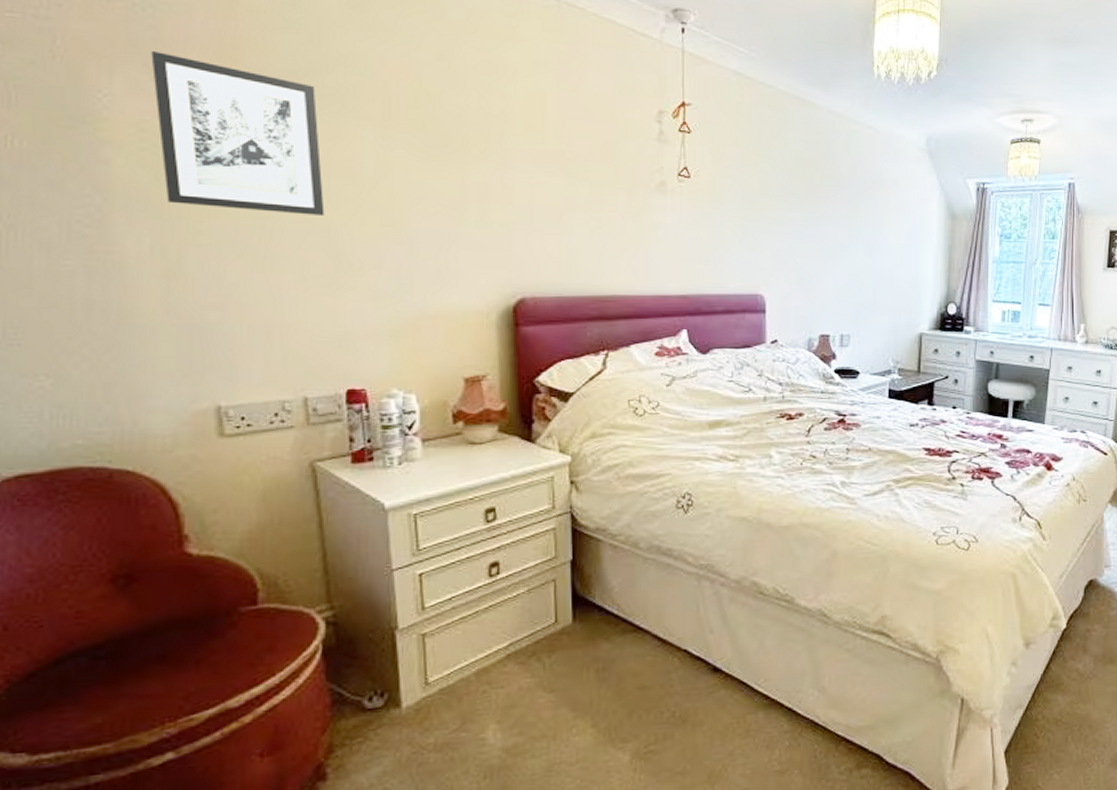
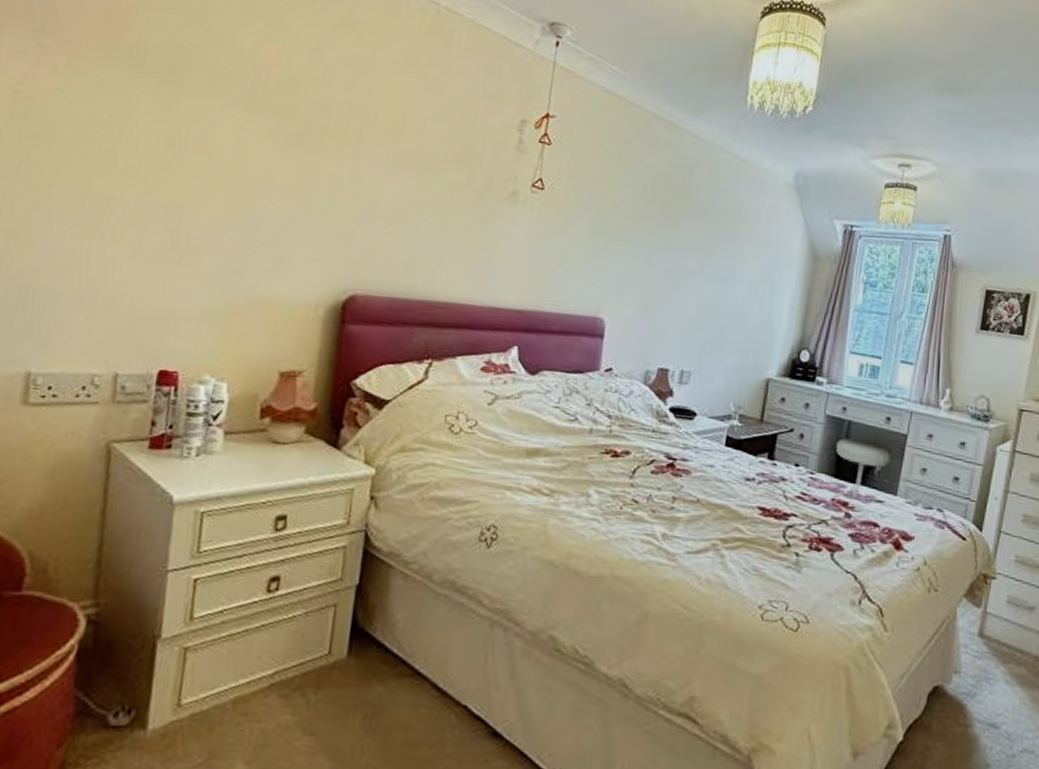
wall art: present [151,51,325,216] -> none [25,19,189,191]

